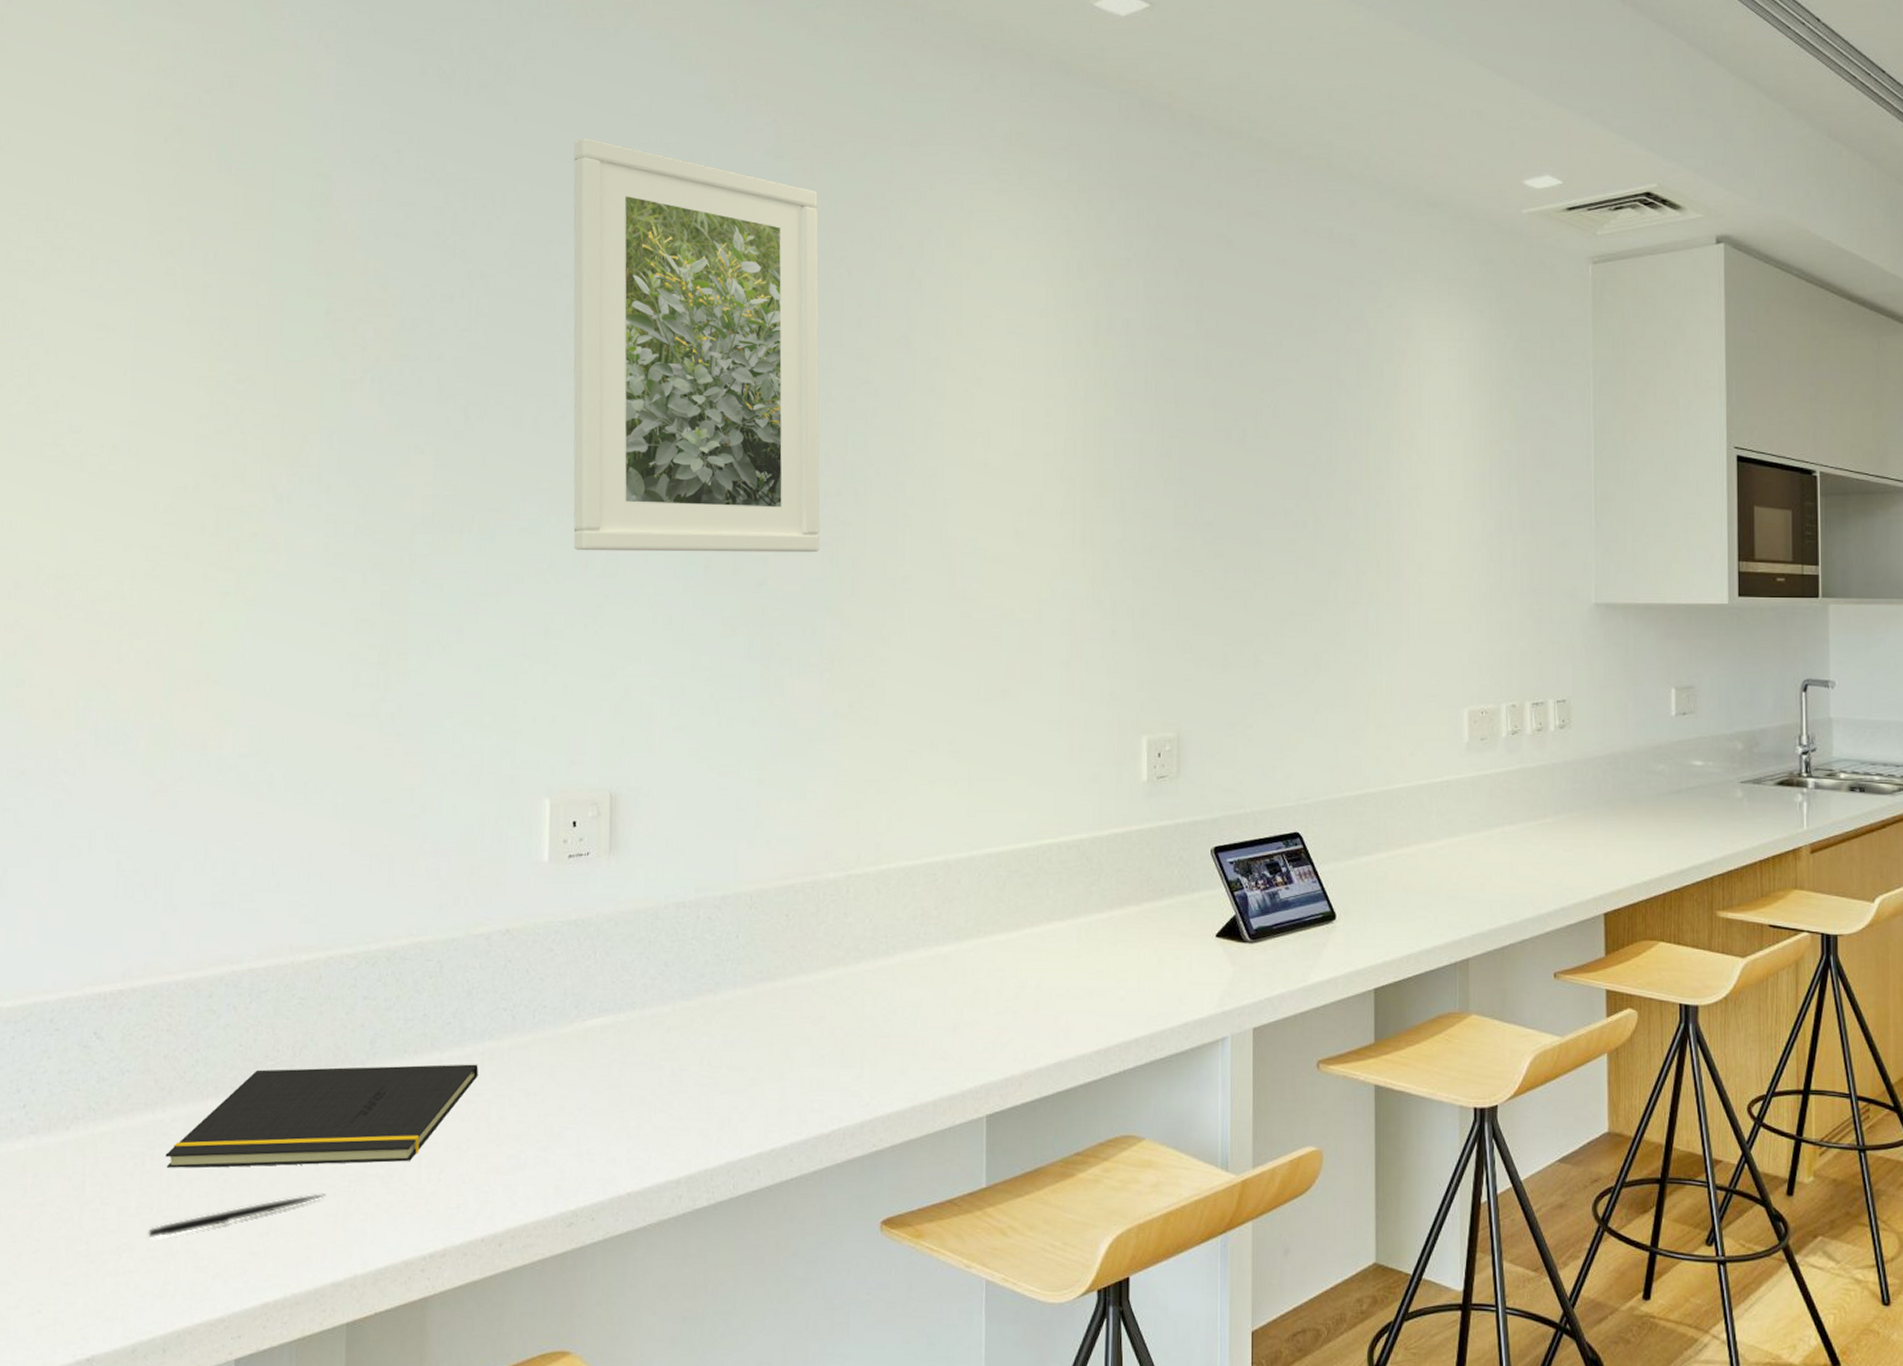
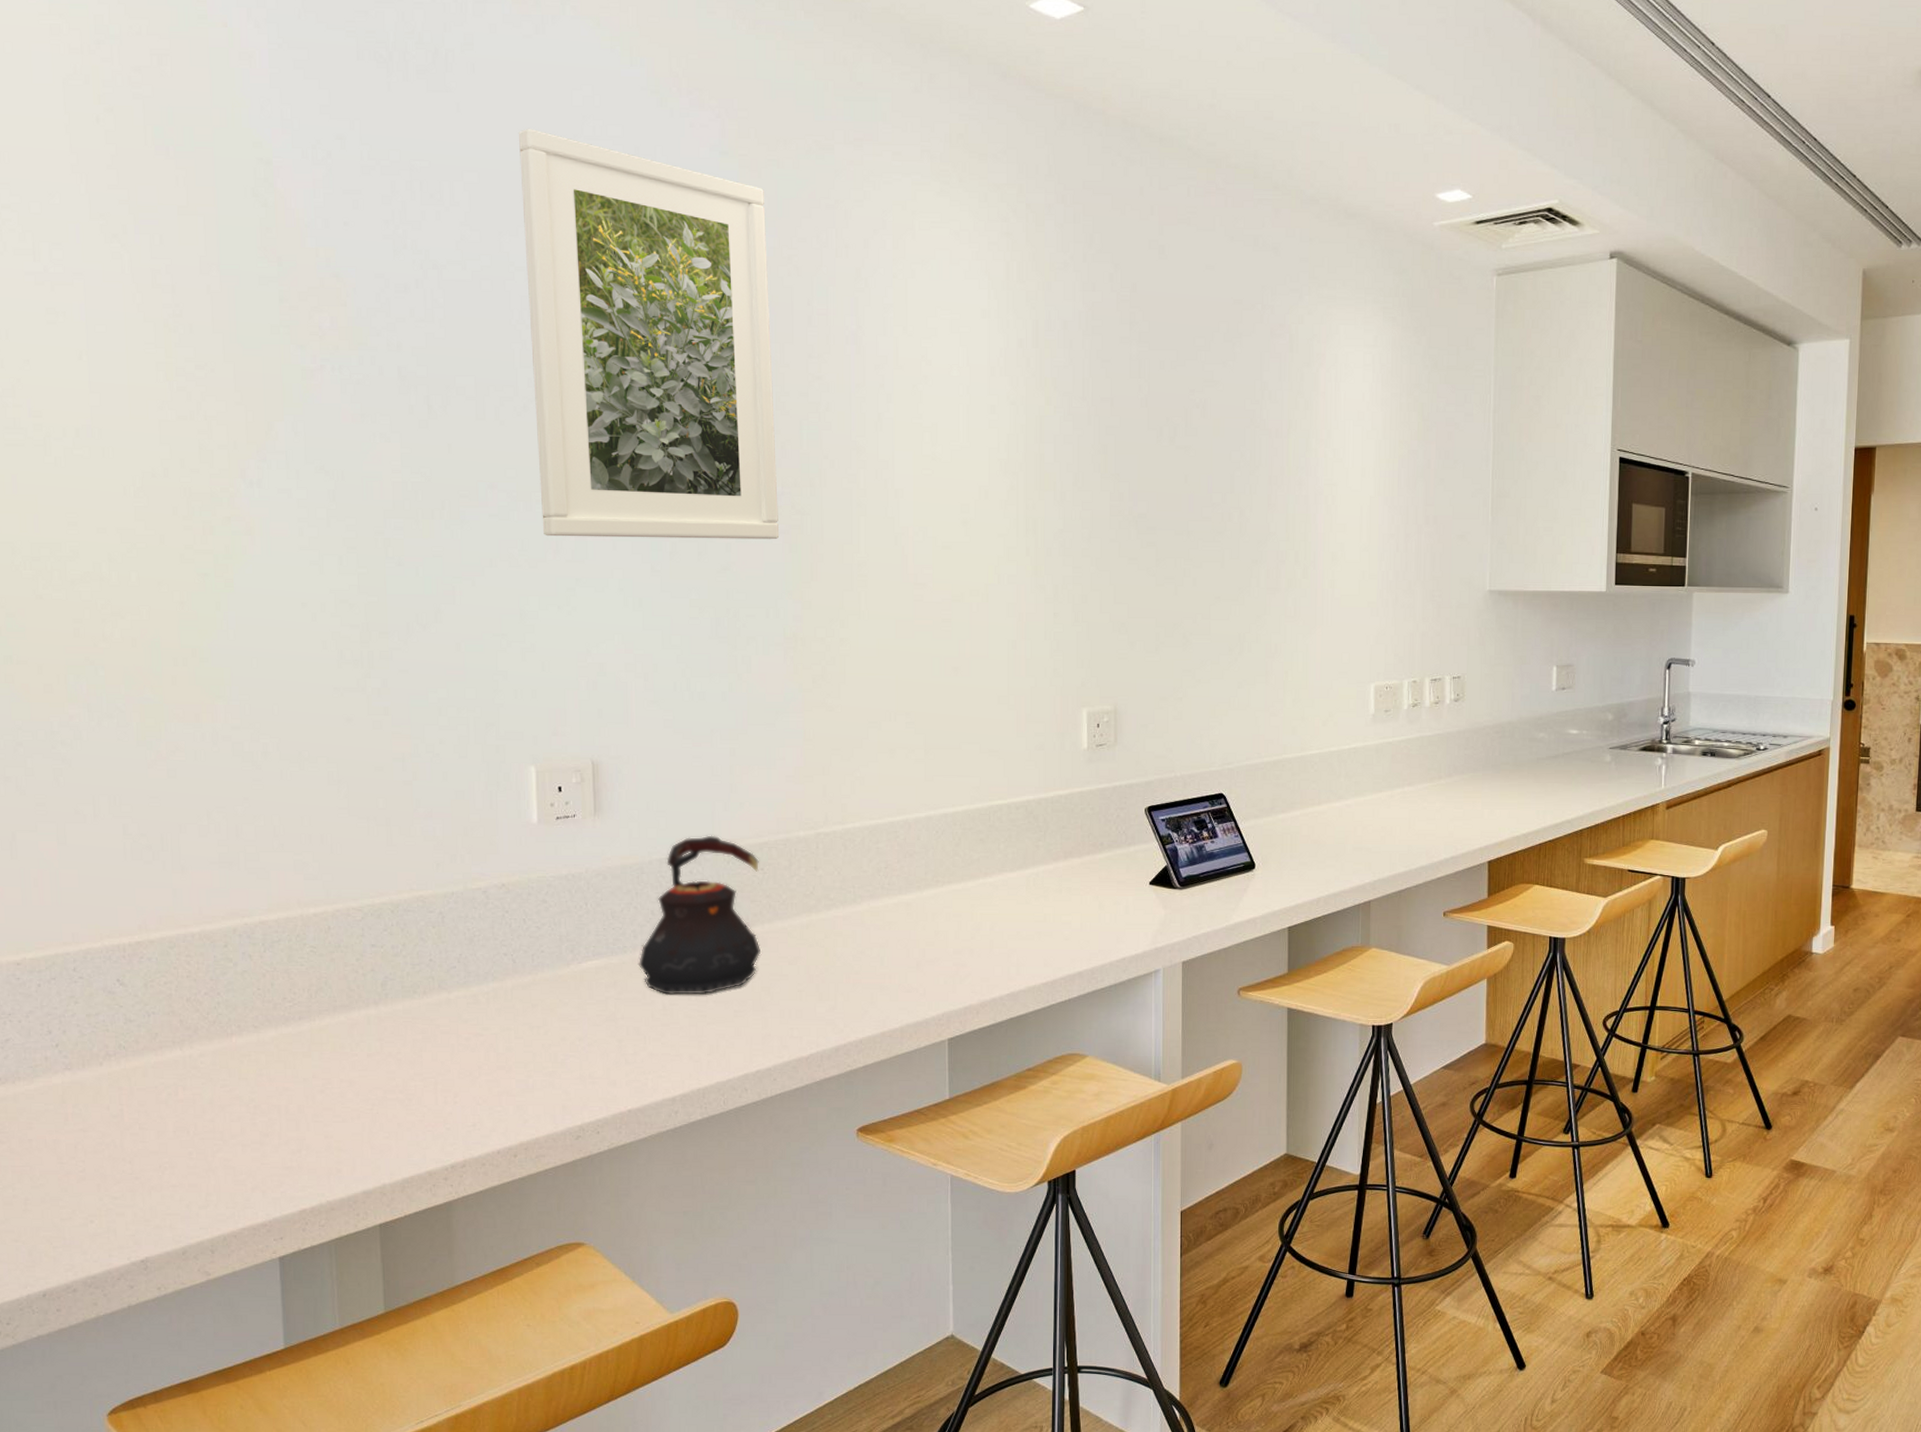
pen: present [148,1194,326,1238] -> none [187,1116,351,1157]
notepad: present [165,1064,478,1168] -> none [197,1002,484,1097]
teapot: none [647,876,784,1059] -> present [638,835,760,995]

